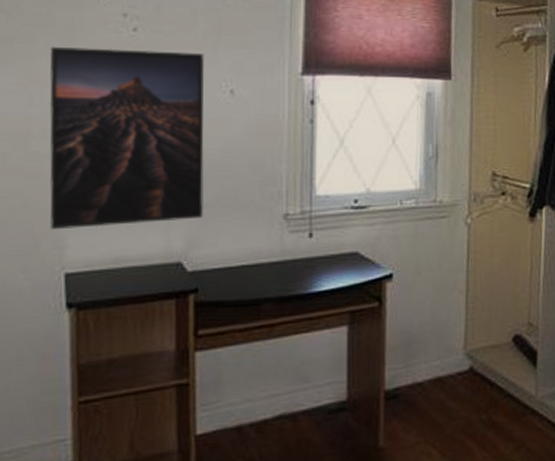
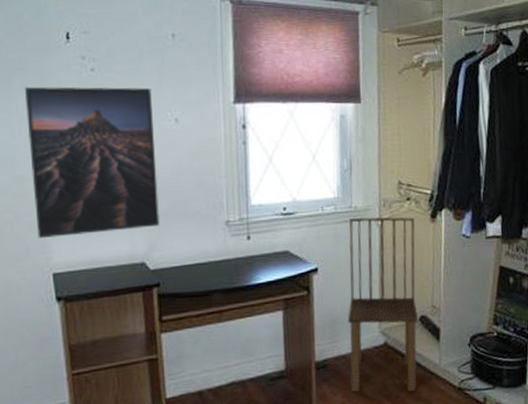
dining chair: none [426,213,512,431] -> present [347,216,419,392]

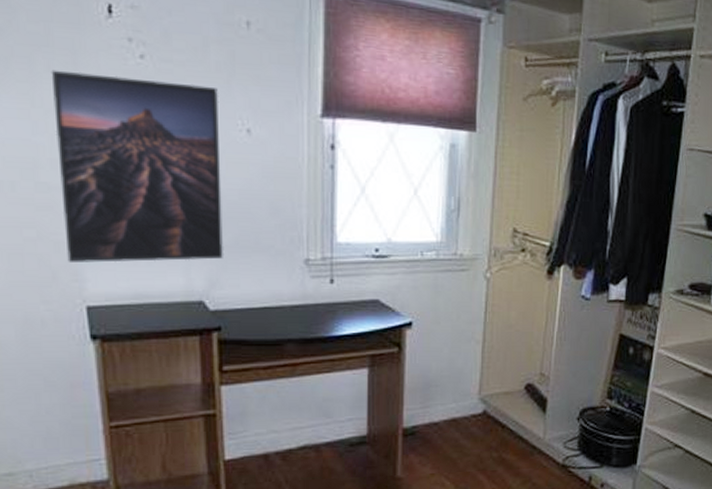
dining chair: present [347,216,419,392] -> none [442,266,529,467]

